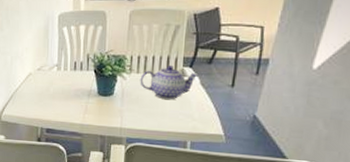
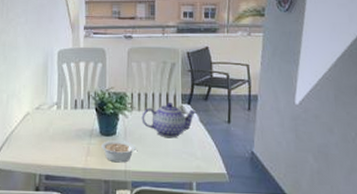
legume: none [99,100,134,121] -> present [101,141,138,163]

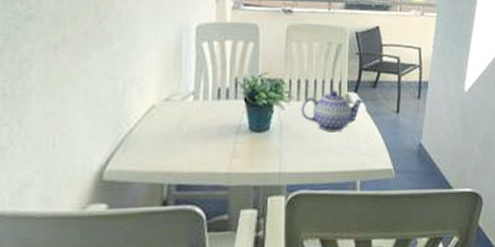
legume: present [101,141,138,163] -> none [251,137,295,164]

